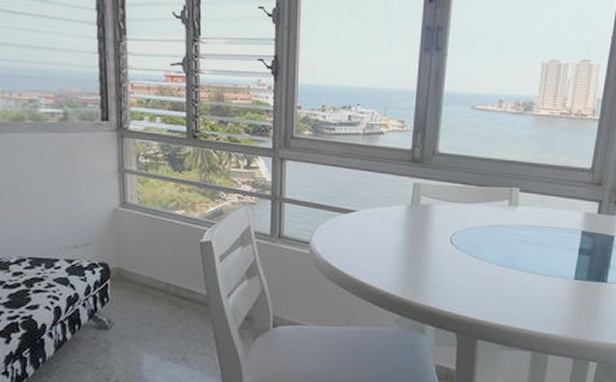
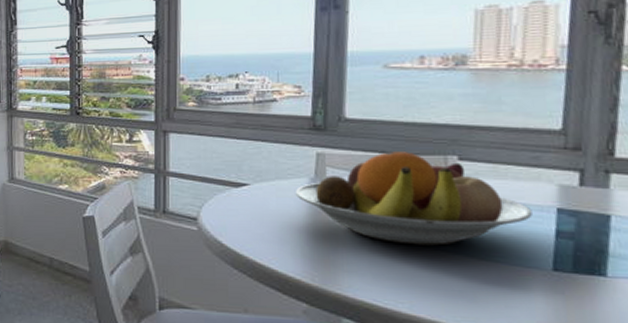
fruit bowl: none [395,183,566,262] -> present [296,152,533,246]

